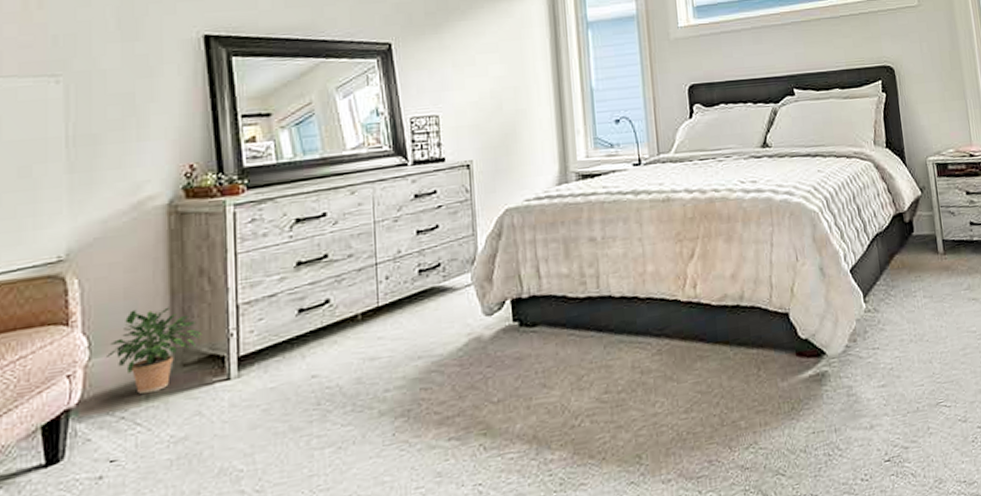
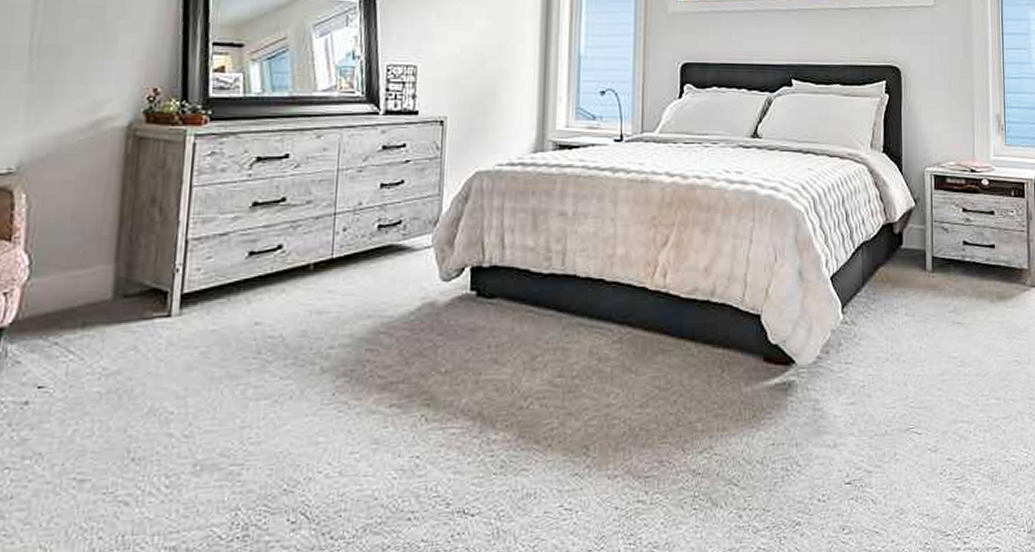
potted plant: present [105,307,203,395] -> none [45,232,148,322]

